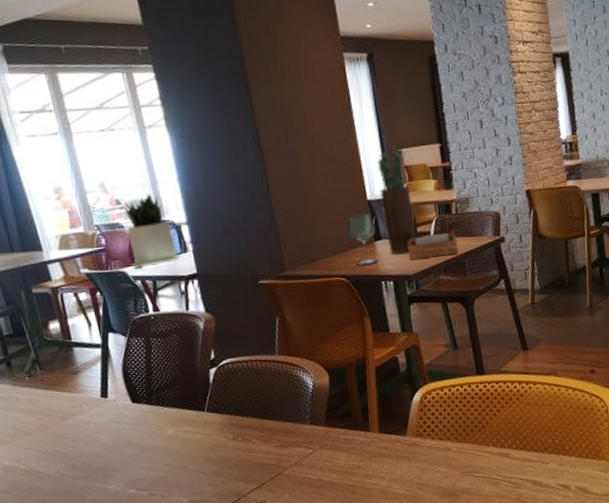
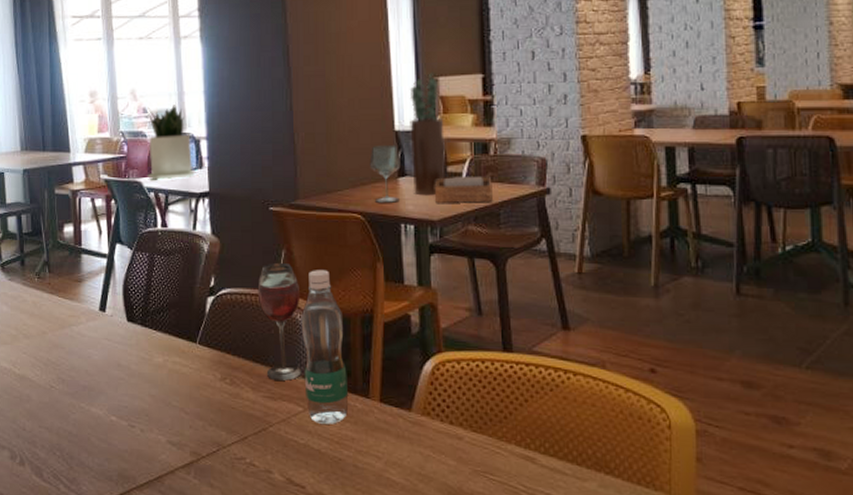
wineglass: none [257,328,307,431] -> present [257,262,301,381]
bottle: none [300,330,353,460] -> present [301,270,349,424]

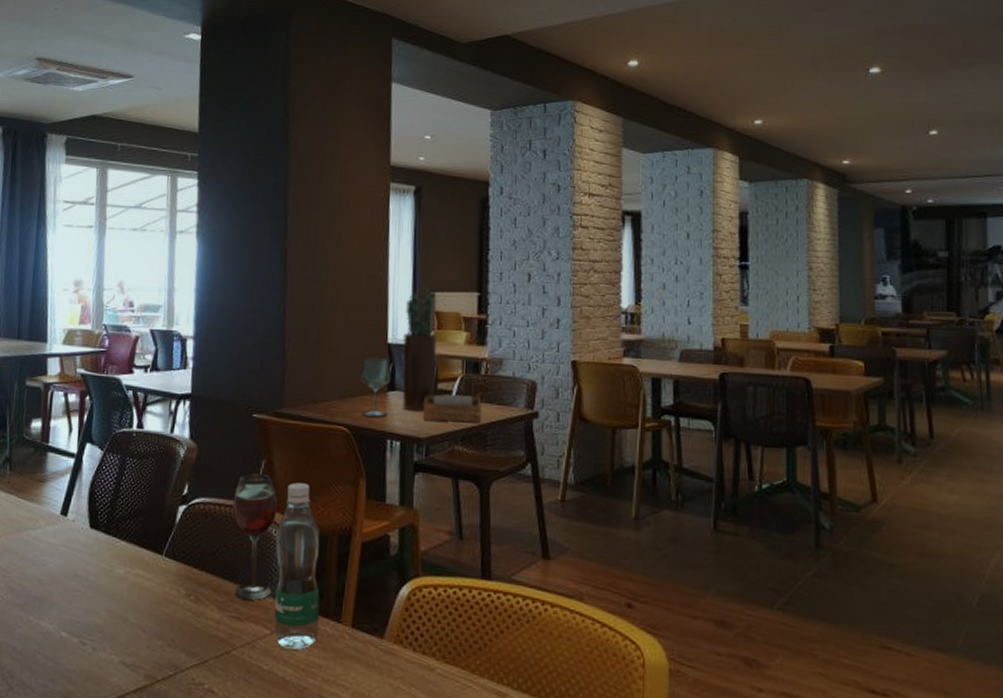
planter: present [146,105,196,180] -> none [126,300,179,379]

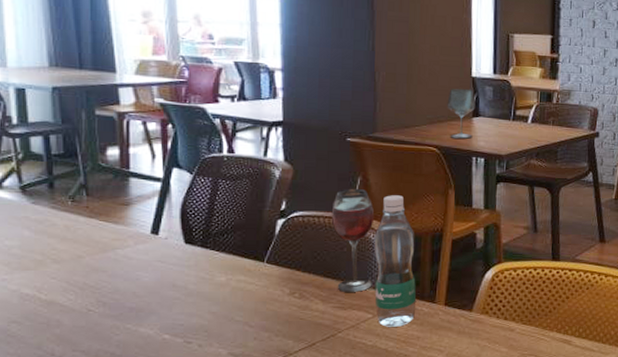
vase: present [402,280,438,412] -> none [485,24,516,134]
napkin holder: present [424,393,482,424] -> none [504,118,553,142]

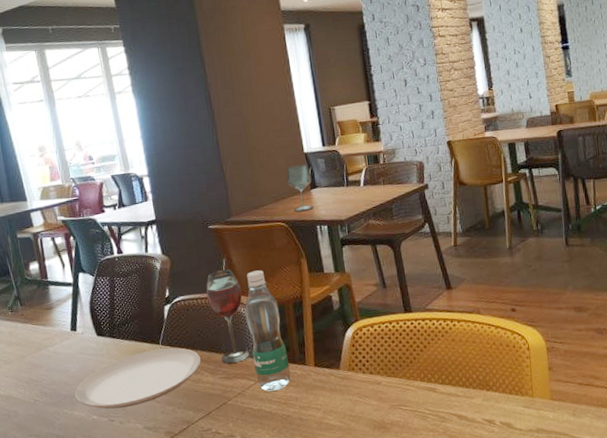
plate: none [145,267,312,329] -> present [75,347,201,409]

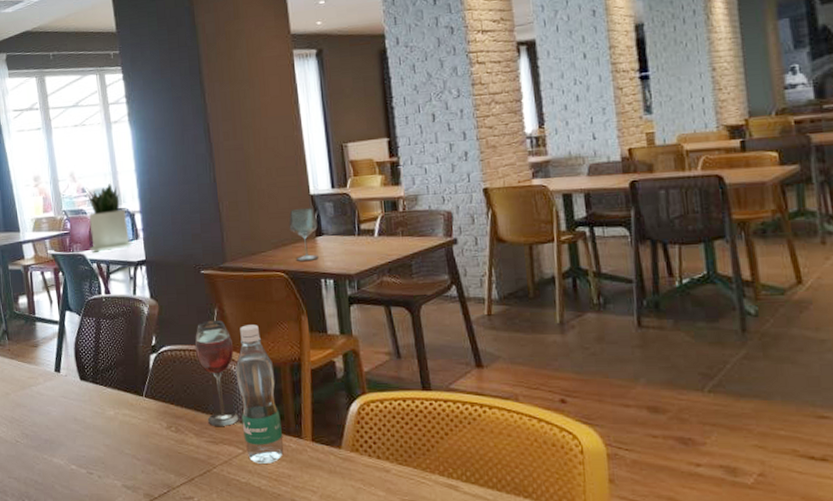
plate: present [75,347,201,409] -> none [55,401,186,460]
planter: none [92,150,143,216] -> present [85,183,133,252]

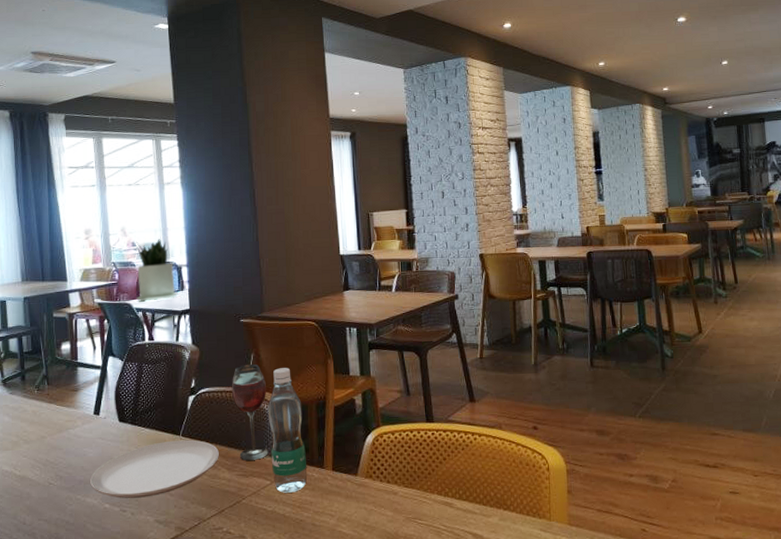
plate: none [55,401,186,460] -> present [90,439,219,498]
wine glass: present [289,207,319,261] -> none [321,265,345,312]

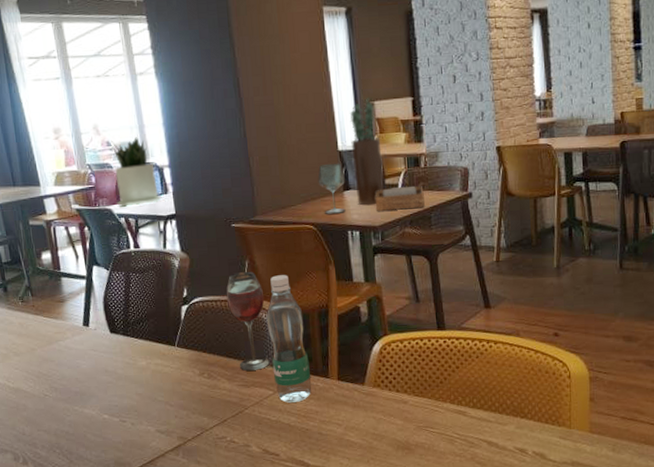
plate: present [90,439,219,498] -> none [86,350,218,409]
wine glass: none [321,265,345,312] -> present [318,163,346,214]
vase: none [351,204,381,305] -> present [349,91,385,206]
napkin holder: none [372,287,416,310] -> present [376,185,425,211]

